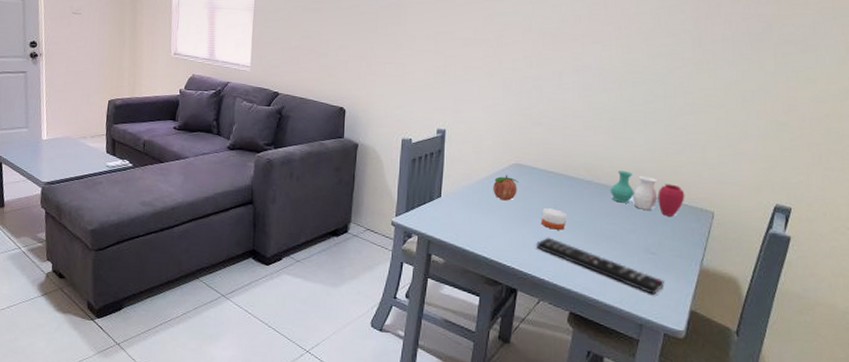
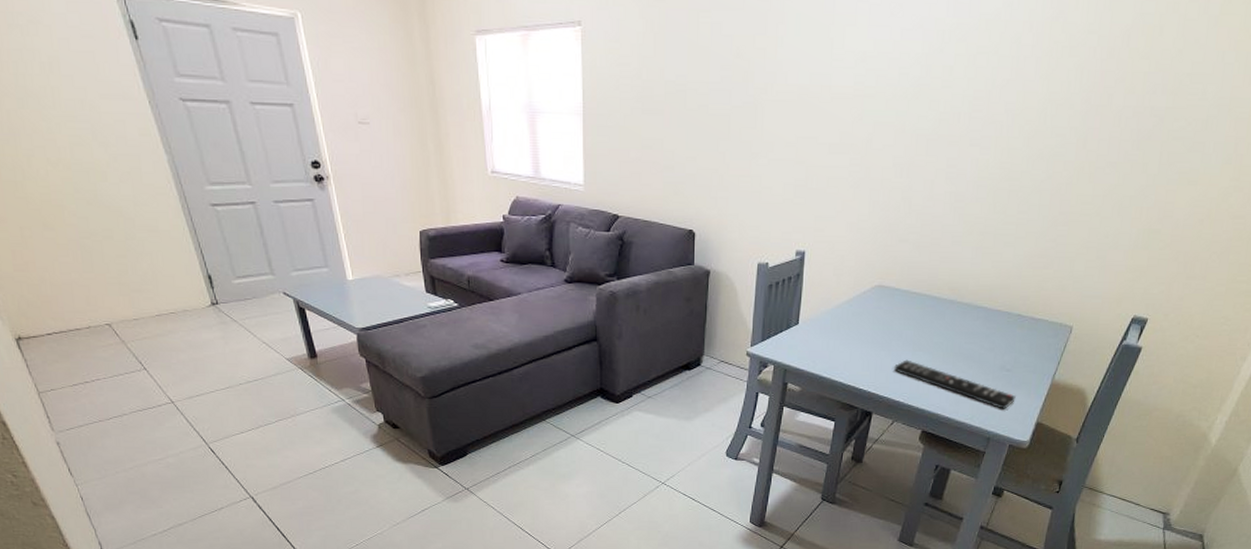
fruit: present [493,174,519,201] -> none [853,297,880,325]
candle: present [540,208,567,230] -> none [899,330,927,352]
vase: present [610,171,685,216] -> none [972,288,1047,333]

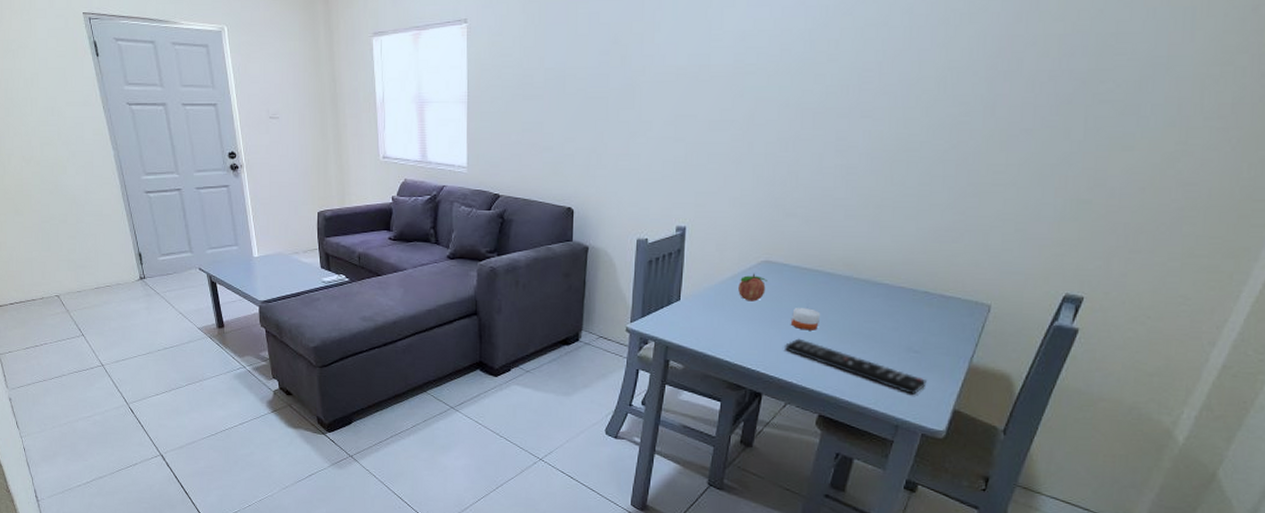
fruit: none [853,297,880,325] -> present [738,273,767,302]
candle: none [899,330,927,352] -> present [790,307,821,330]

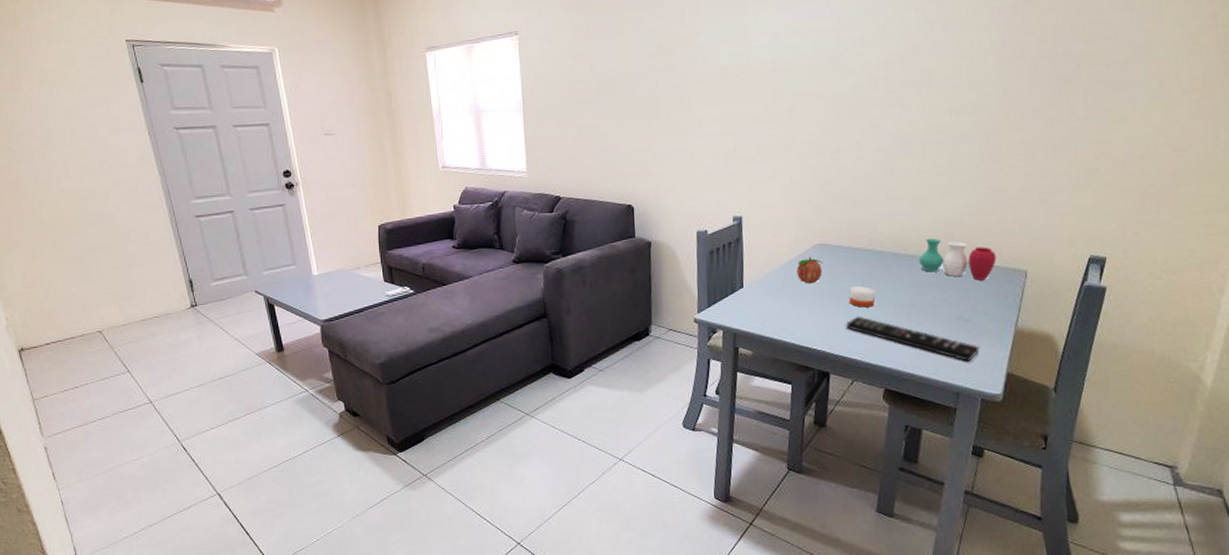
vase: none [871,264,959,311] -> present [918,239,997,280]

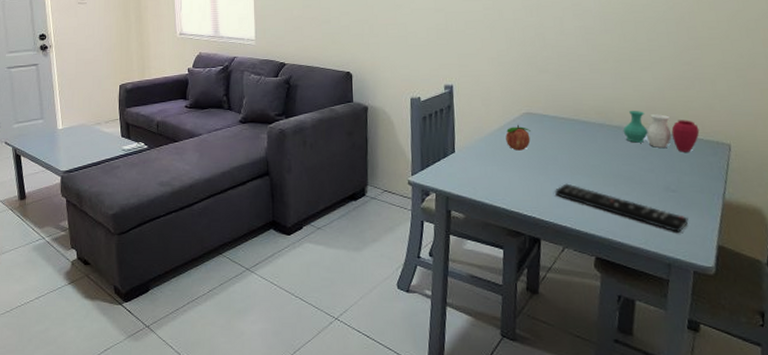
candle: present [848,285,876,308] -> none [556,153,583,175]

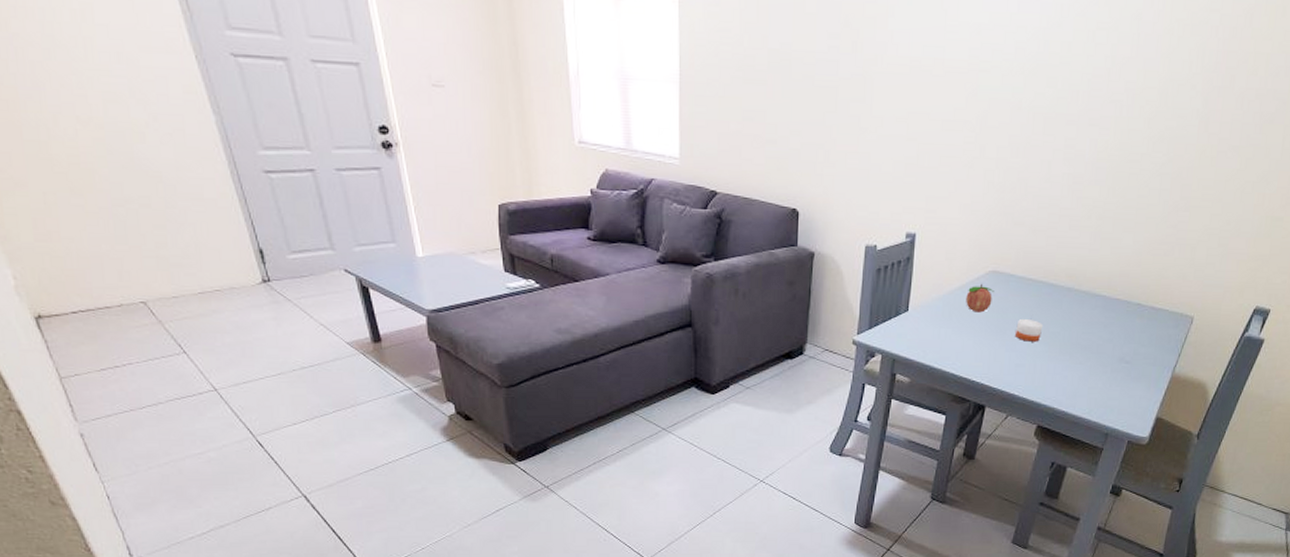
remote control: present [554,183,689,232] -> none [1007,350,1135,403]
candle: none [556,153,583,175] -> present [1014,318,1043,342]
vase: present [623,111,700,152] -> none [1090,276,1167,323]

